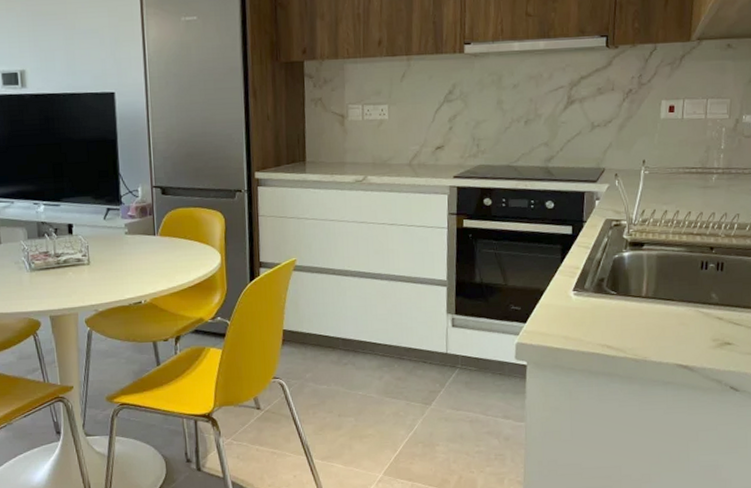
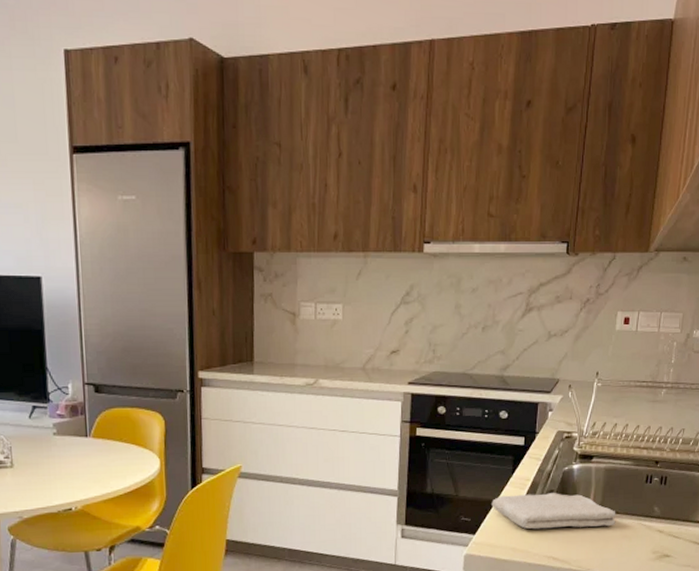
washcloth: none [541,281,672,318] -> present [491,493,616,530]

